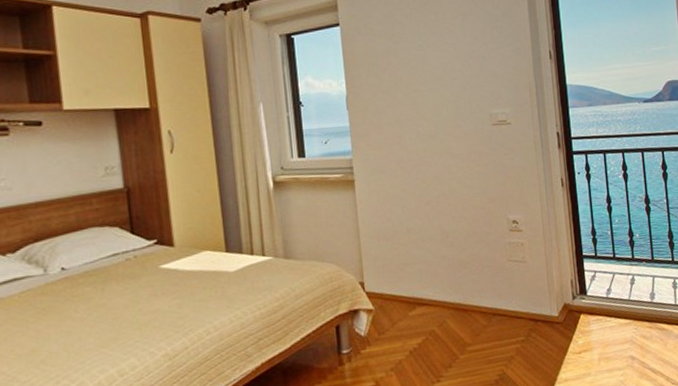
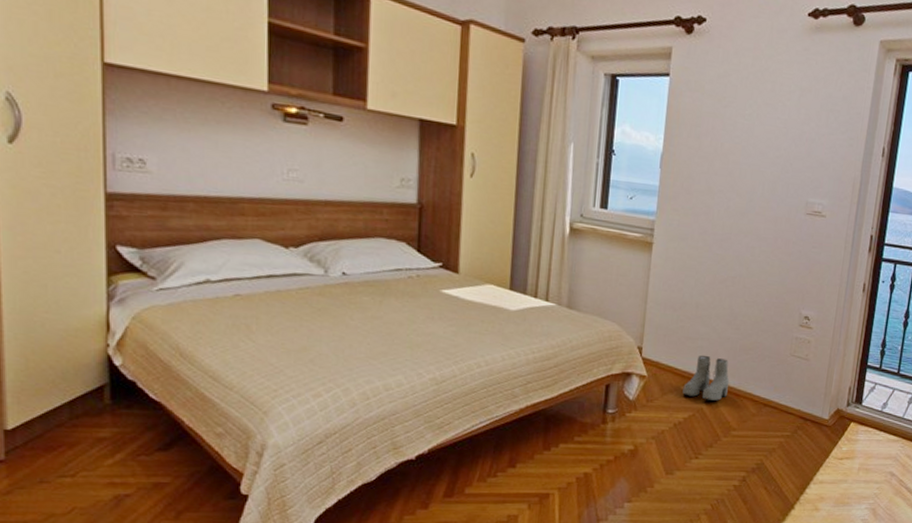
boots: none [411,277,455,322] -> present [682,354,730,401]

